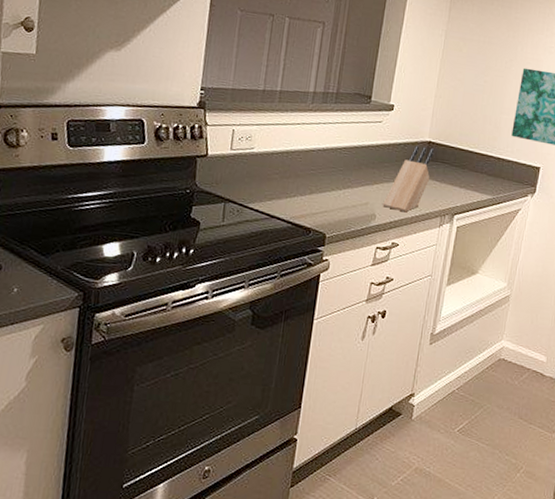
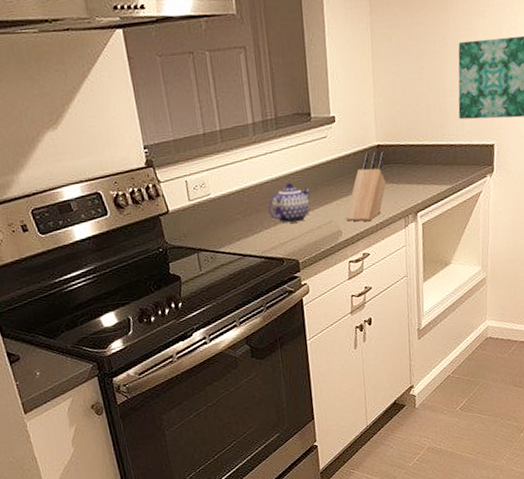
teapot: none [307,155,355,197] -> present [267,182,311,224]

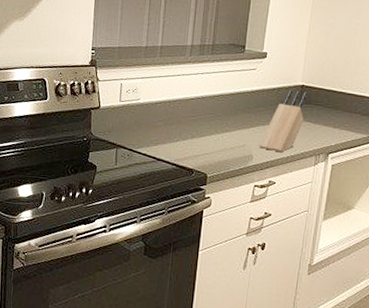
teapot: present [267,182,311,224] -> none [188,102,232,140]

